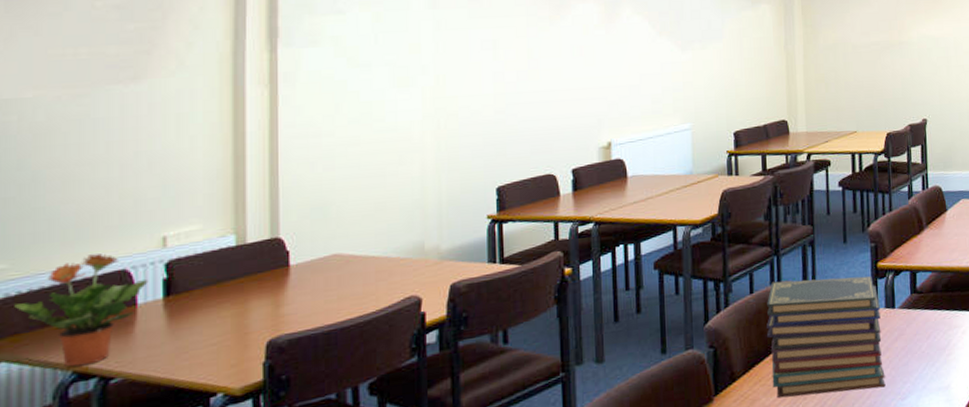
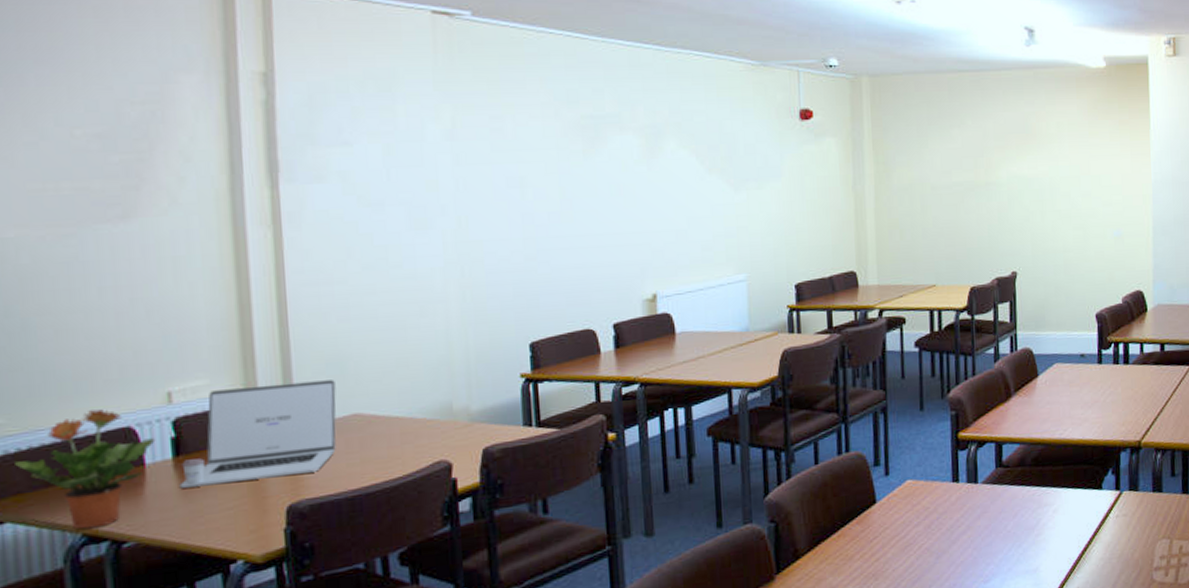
laptop: none [168,223,318,326] -> present [179,380,337,488]
book stack: present [766,276,886,398] -> none [833,447,966,578]

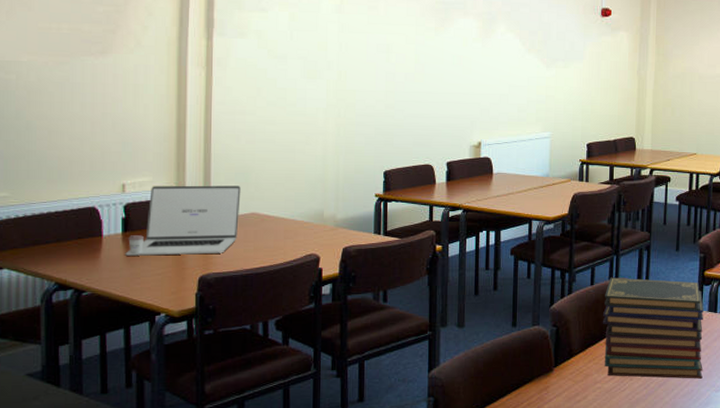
potted plant: present [15,409,156,529] -> none [14,192,111,279]
book stack: none [833,447,966,578] -> present [602,277,704,379]

